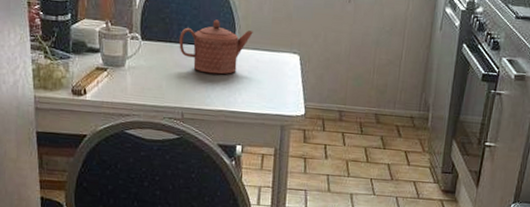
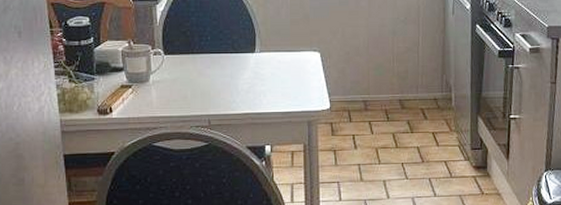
teapot: present [179,19,253,75] -> none [201,27,273,79]

